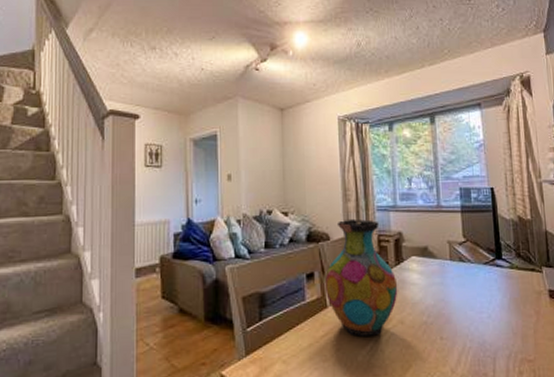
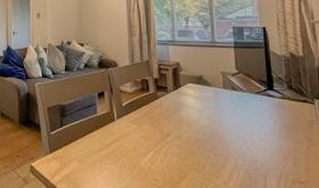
vase: present [324,218,398,336] -> none [113,50,176,147]

